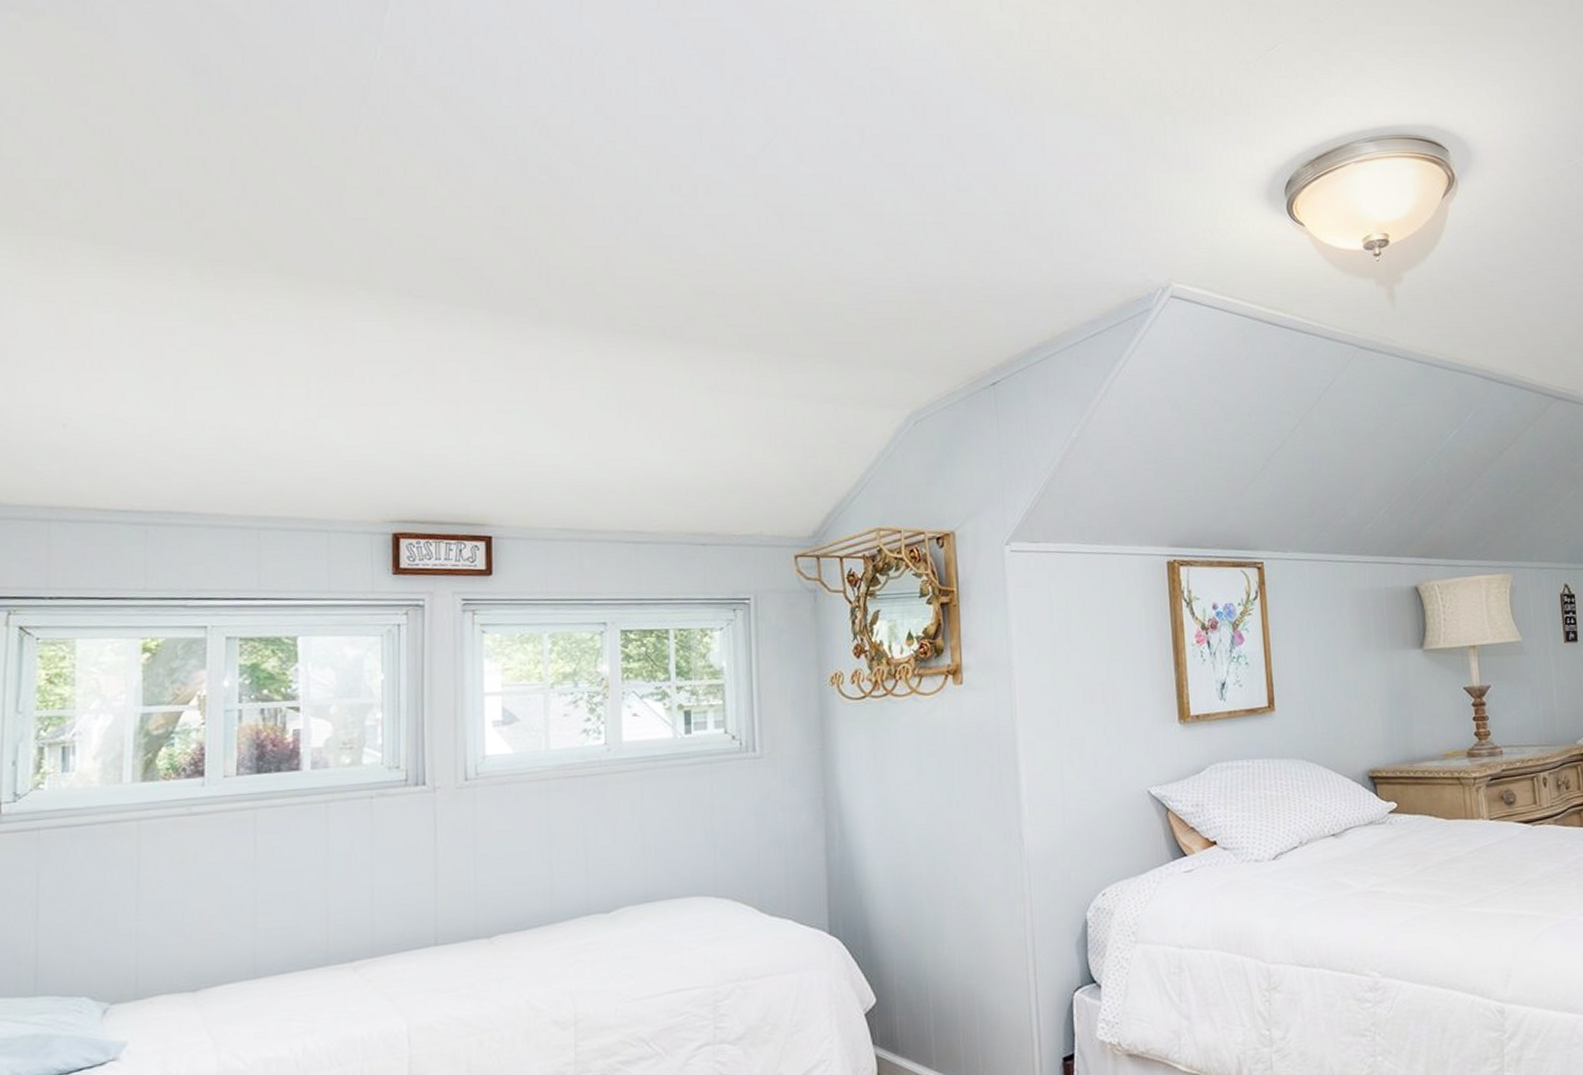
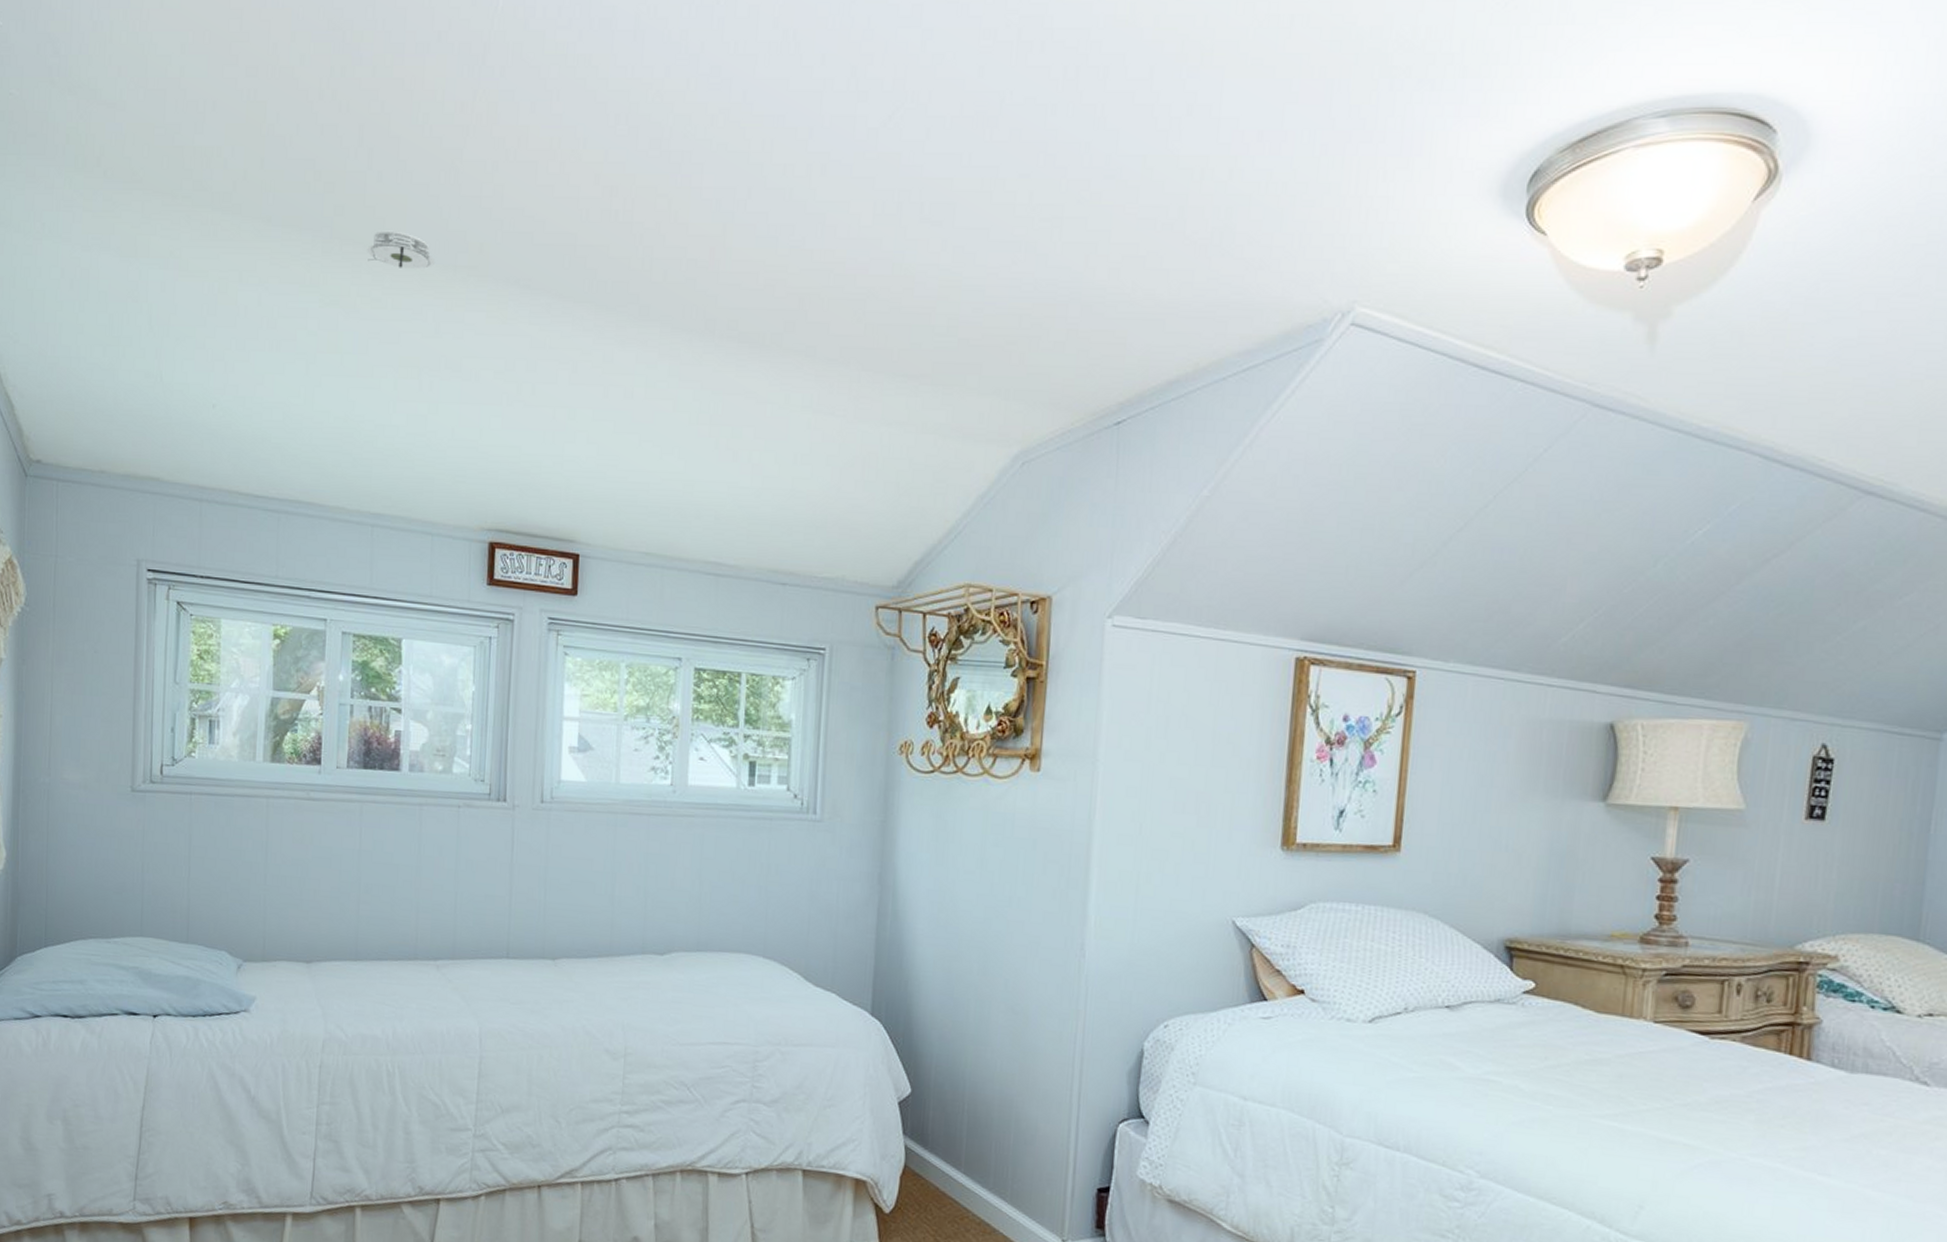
smoke detector: none [243,251,319,285] -> present [367,230,435,269]

